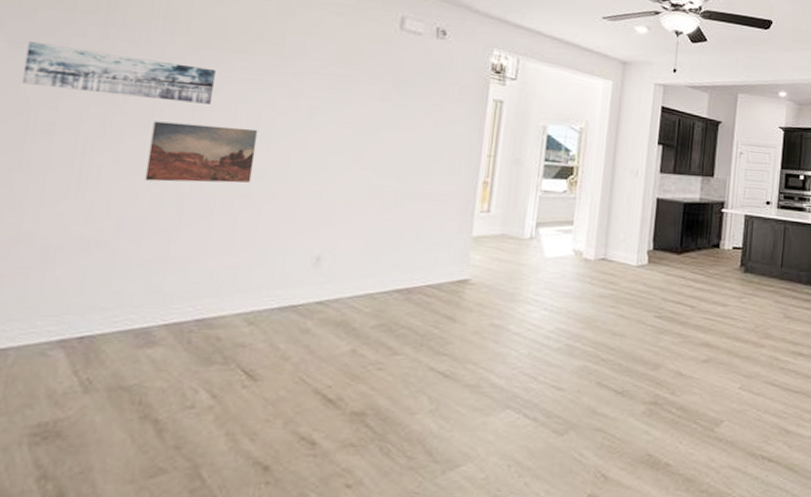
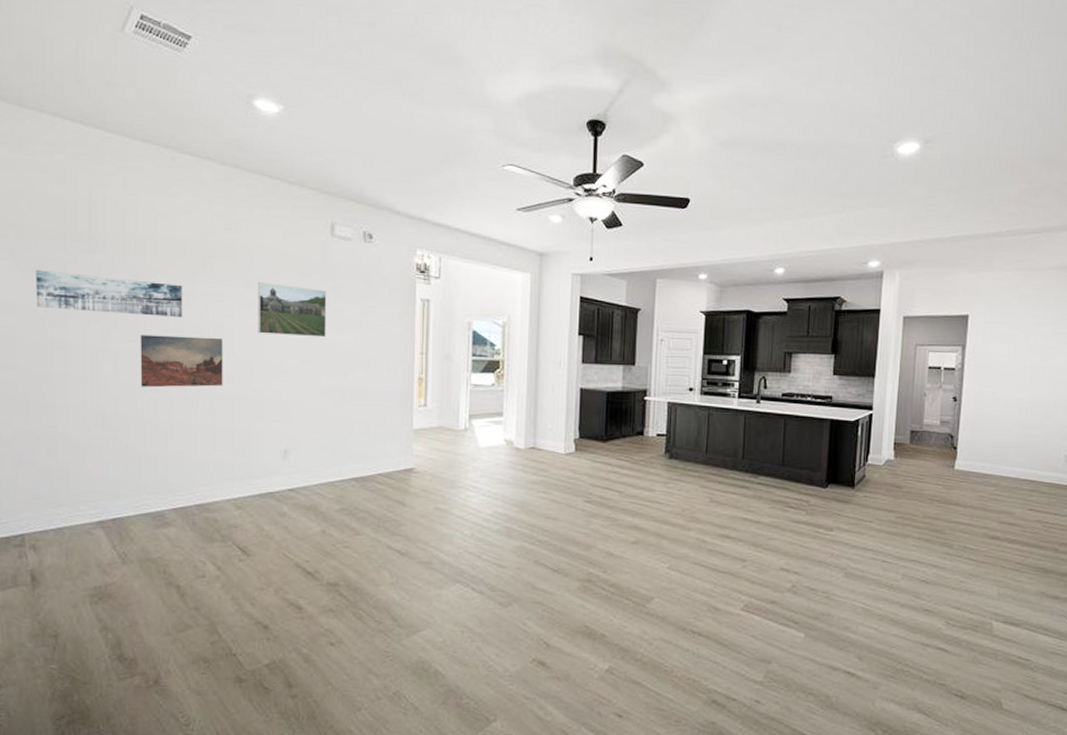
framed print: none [301,72,389,135] -> present [258,282,327,338]

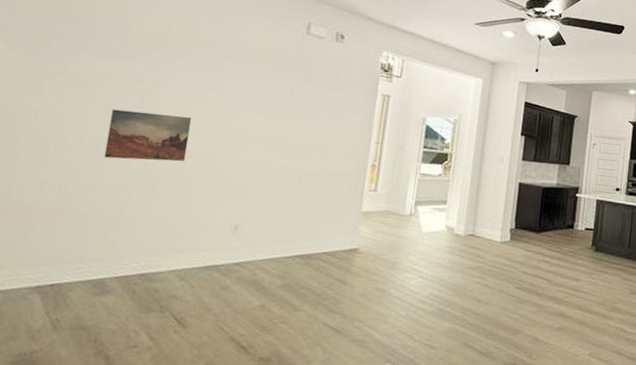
wall art: present [35,269,183,317] -> none [14,43,160,96]
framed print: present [258,282,327,338] -> none [226,69,296,123]

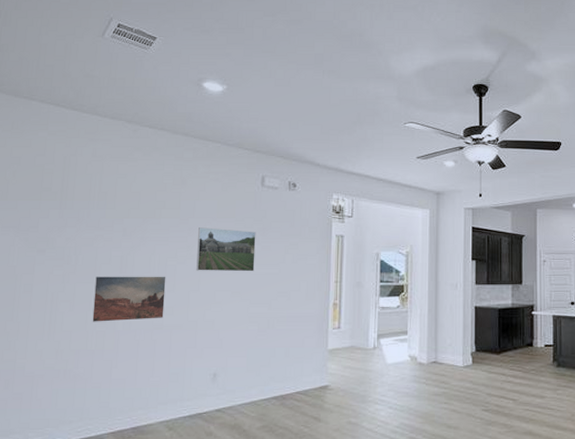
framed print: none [226,69,296,123] -> present [196,227,256,272]

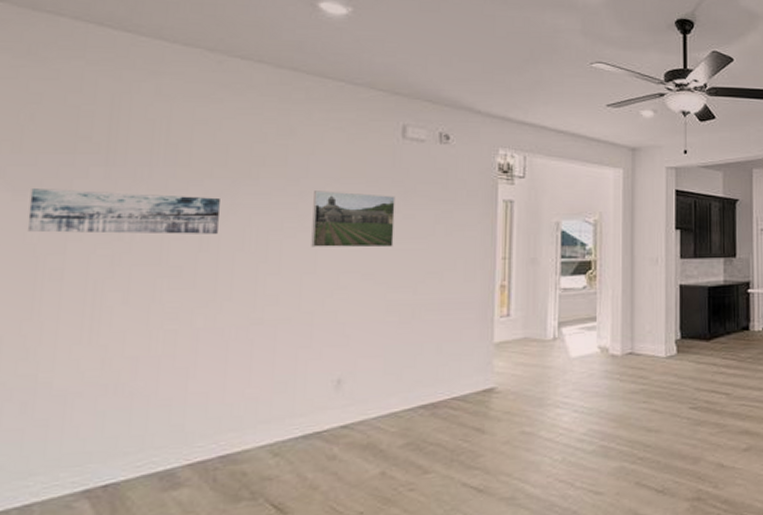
wall art: none [10,225,134,260] -> present [27,187,220,234]
wall art: present [92,276,166,322] -> none [157,254,268,318]

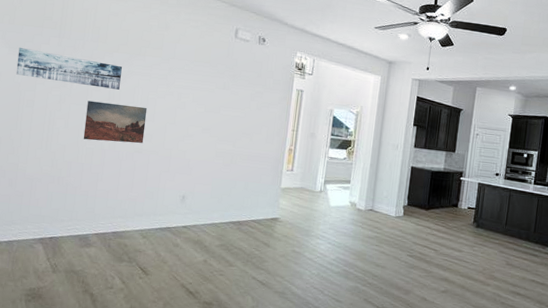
wall art: none [157,254,268,318] -> present [83,100,148,143]
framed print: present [311,191,396,248] -> none [173,68,227,113]

